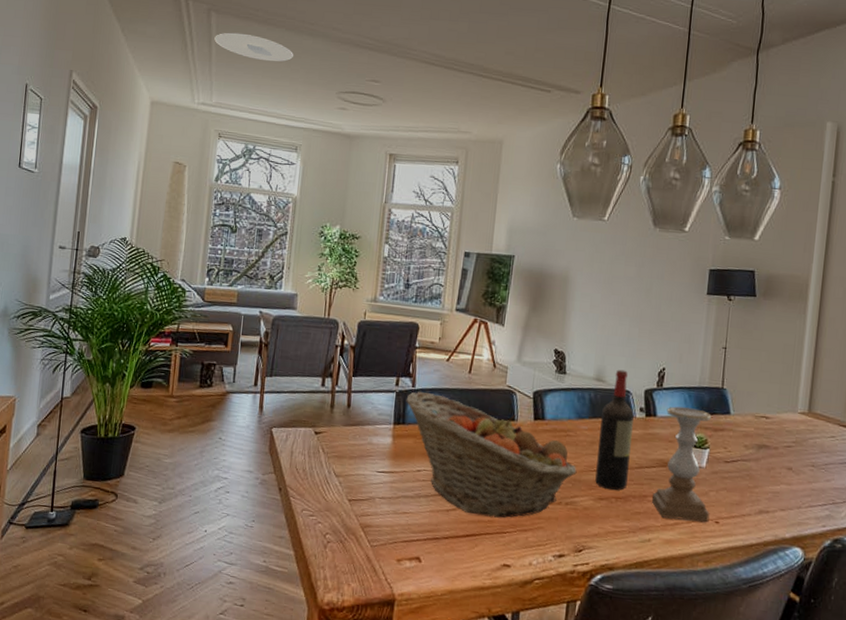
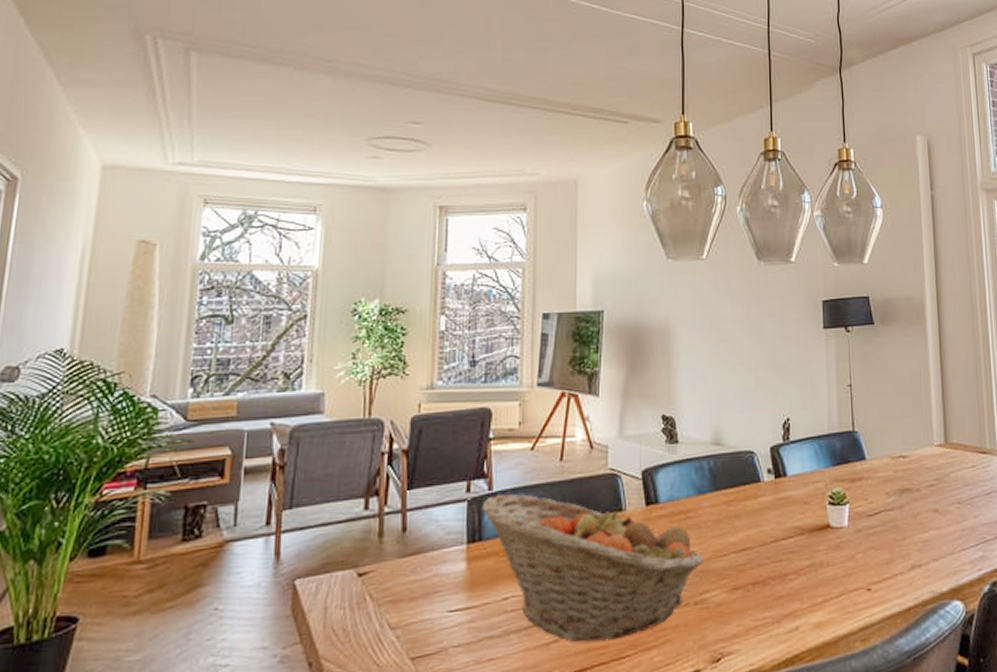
ceiling light: present [214,32,293,62] -> none [195,74,306,107]
wine bottle: present [595,369,634,490] -> none [725,427,763,575]
candle holder: present [651,406,712,522] -> none [793,459,860,597]

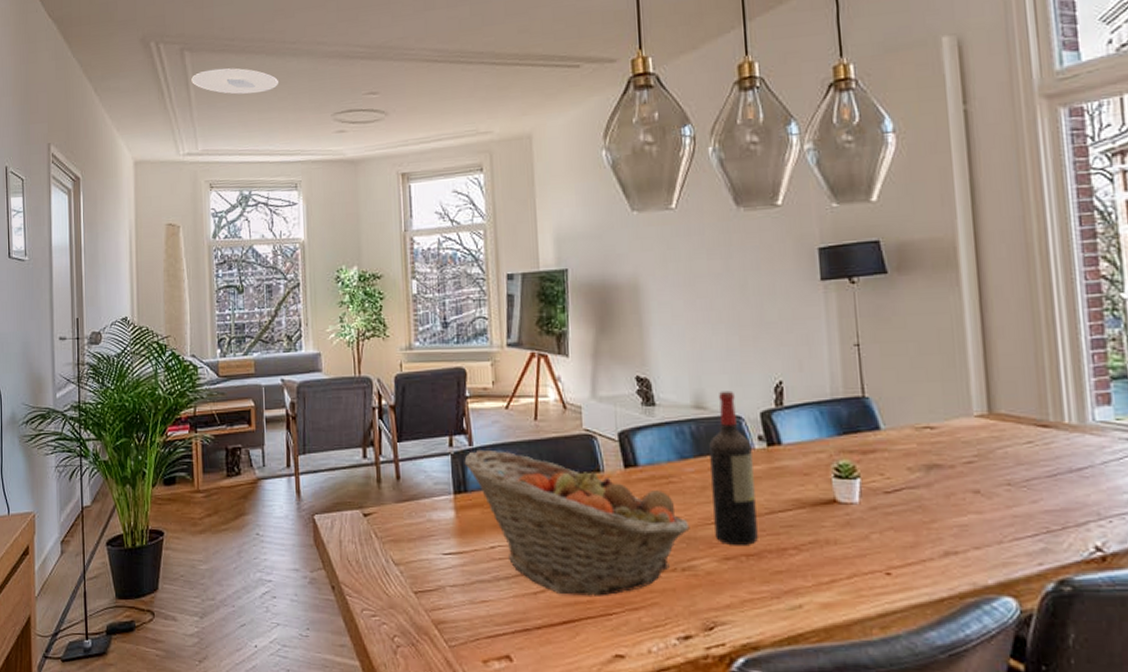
ceiling light: none [195,74,306,107] -> present [191,68,278,95]
wine bottle: none [725,427,763,575] -> present [709,390,758,545]

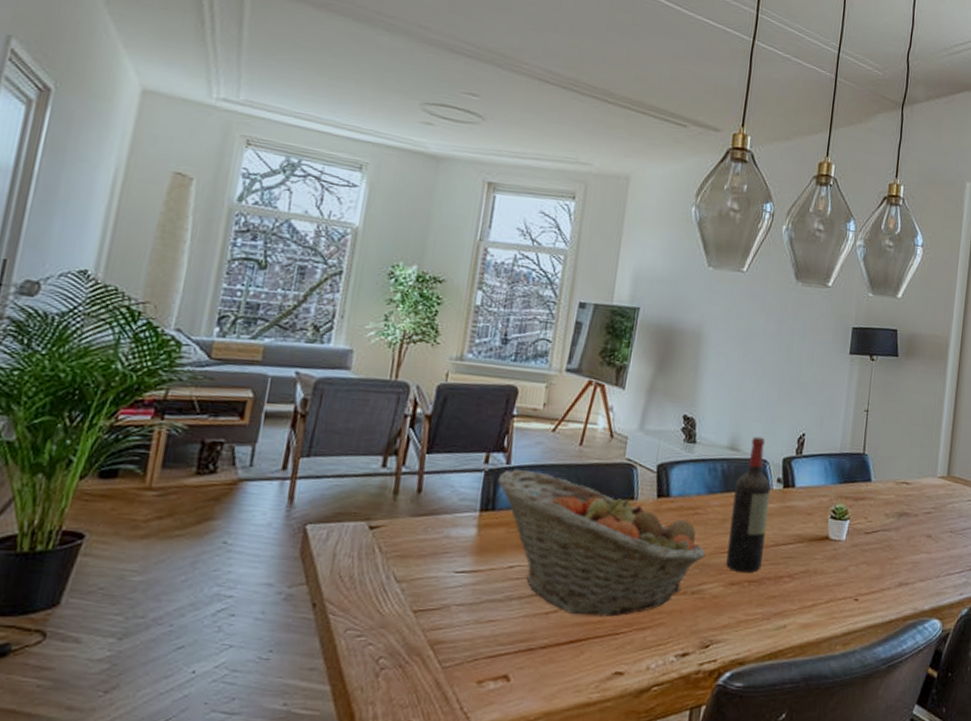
ceiling light: present [191,68,278,95] -> none [247,13,363,59]

